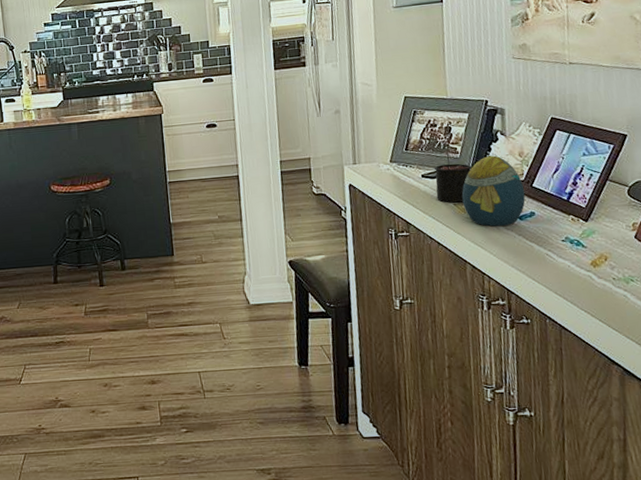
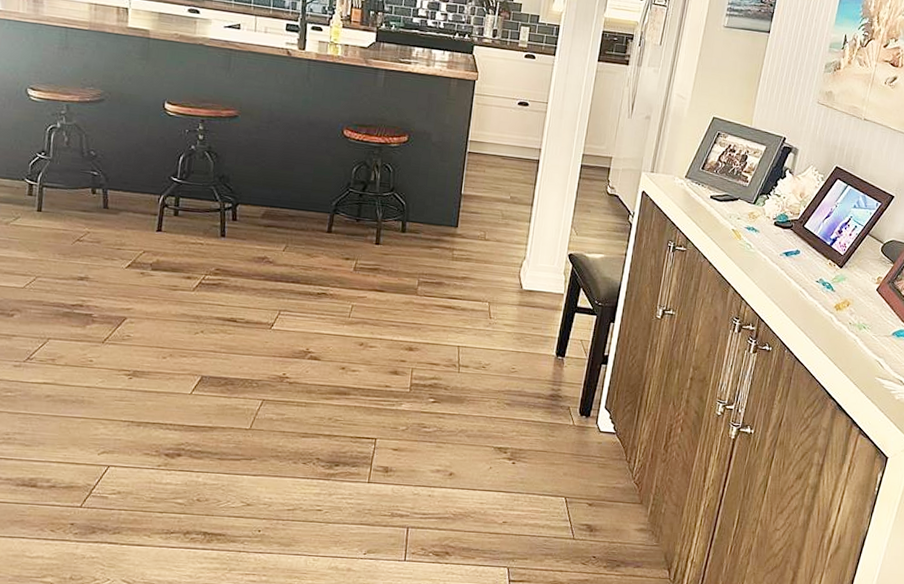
candle: present [433,154,472,203] -> none [719,181,757,229]
decorative egg: present [461,155,526,227] -> none [740,190,797,259]

